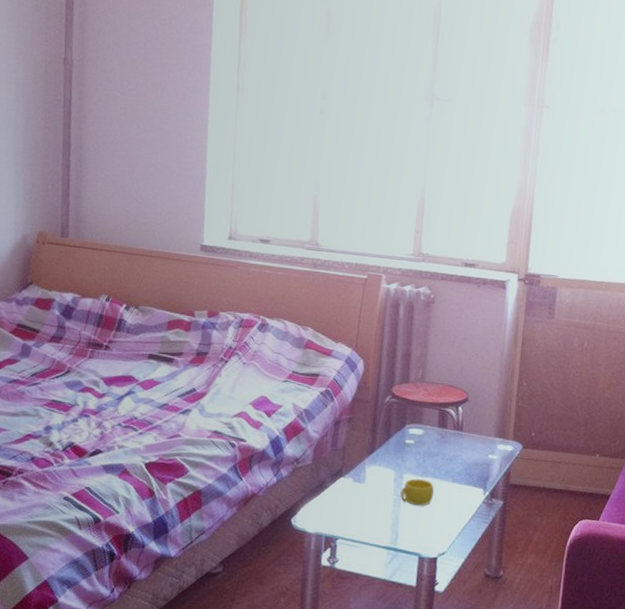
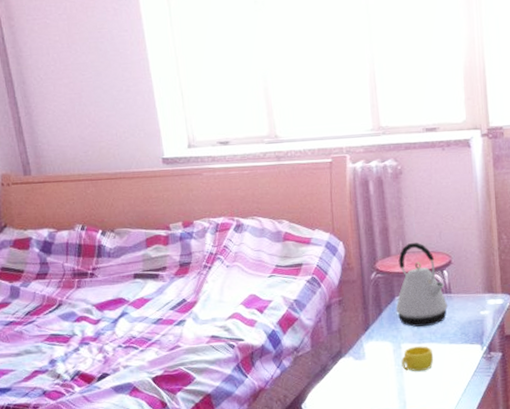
kettle: none [404,373,458,461] -> present [395,242,448,327]

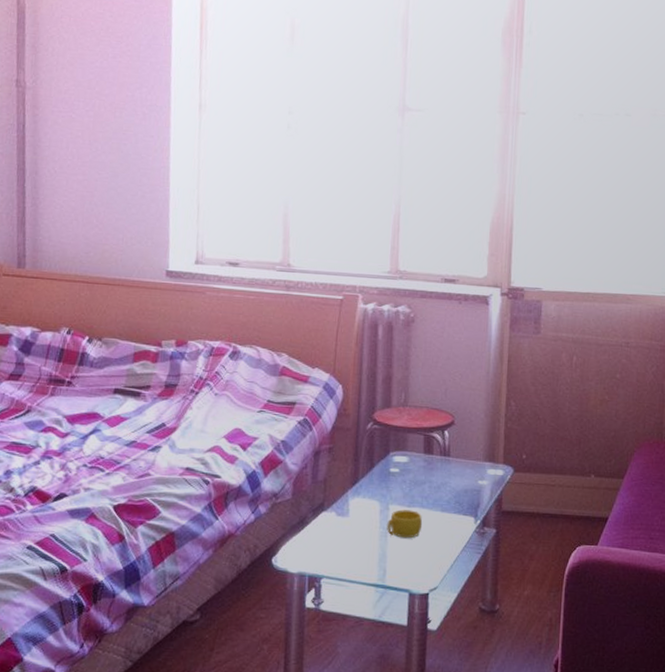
kettle: present [395,242,448,327] -> none [388,396,445,490]

